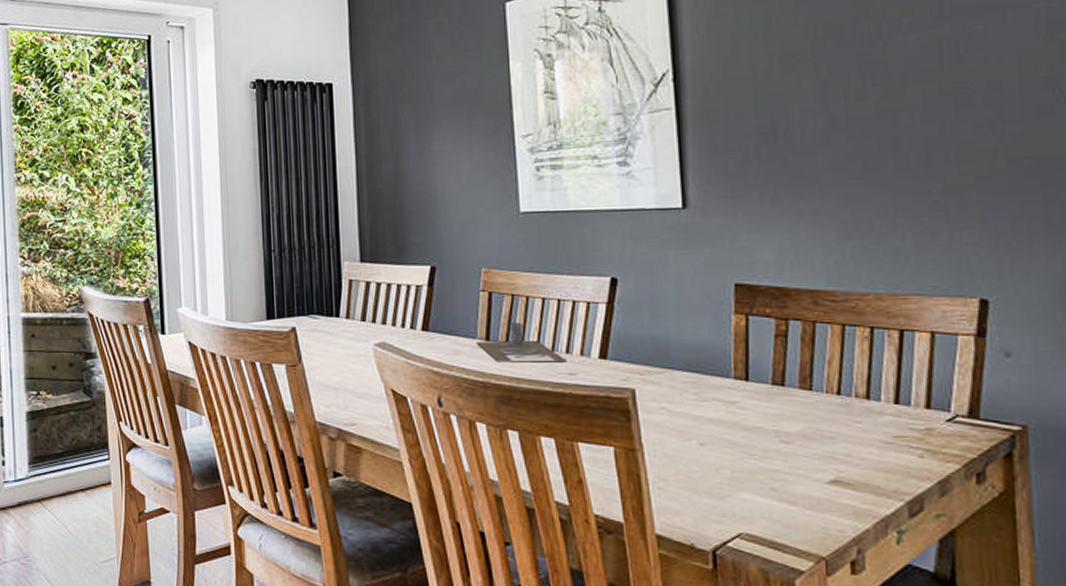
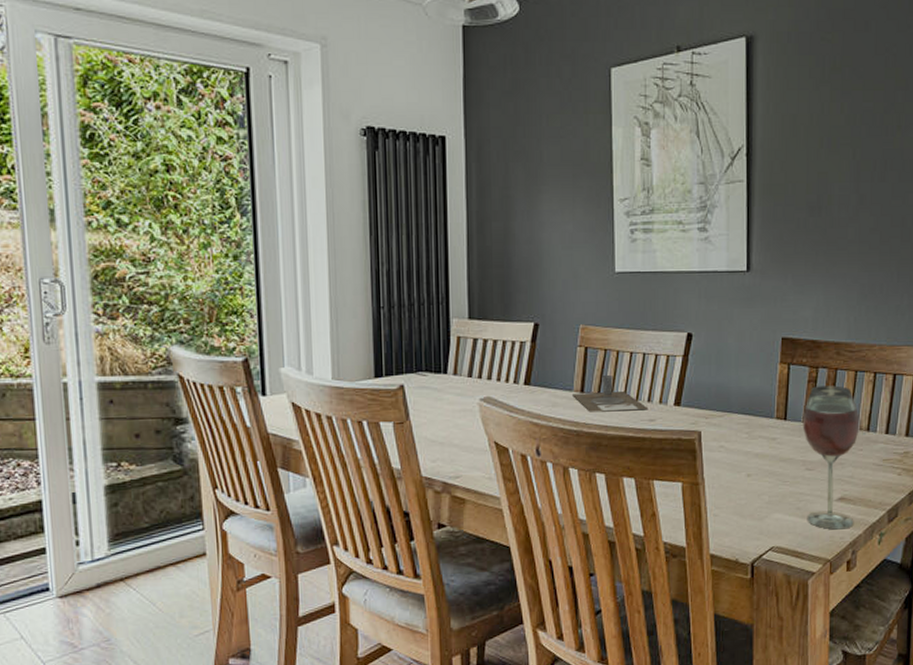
wineglass: none [771,342,855,520] -> present [802,385,860,530]

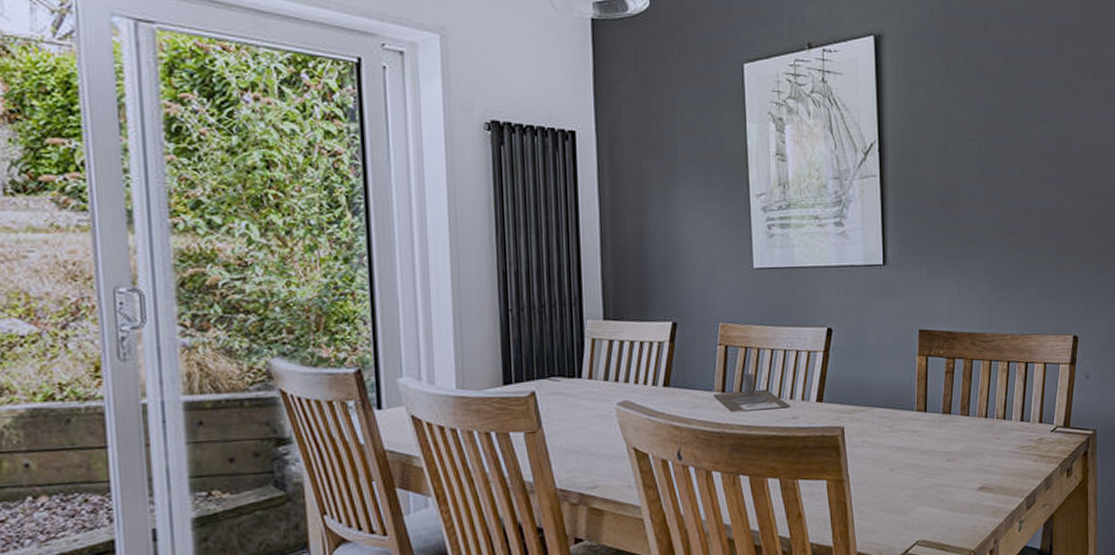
wineglass: present [802,385,860,530] -> none [942,375,996,520]

